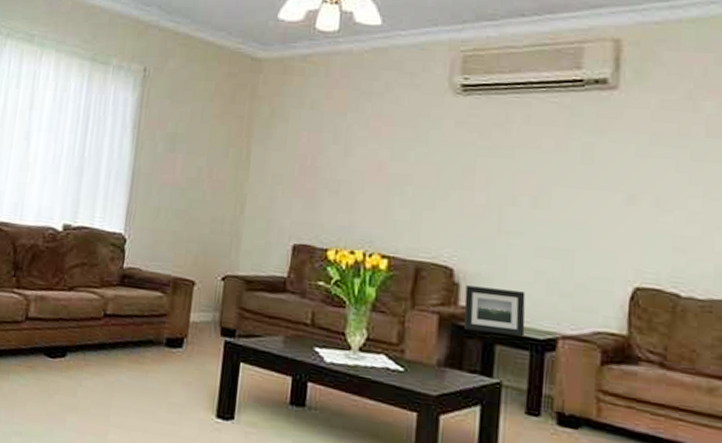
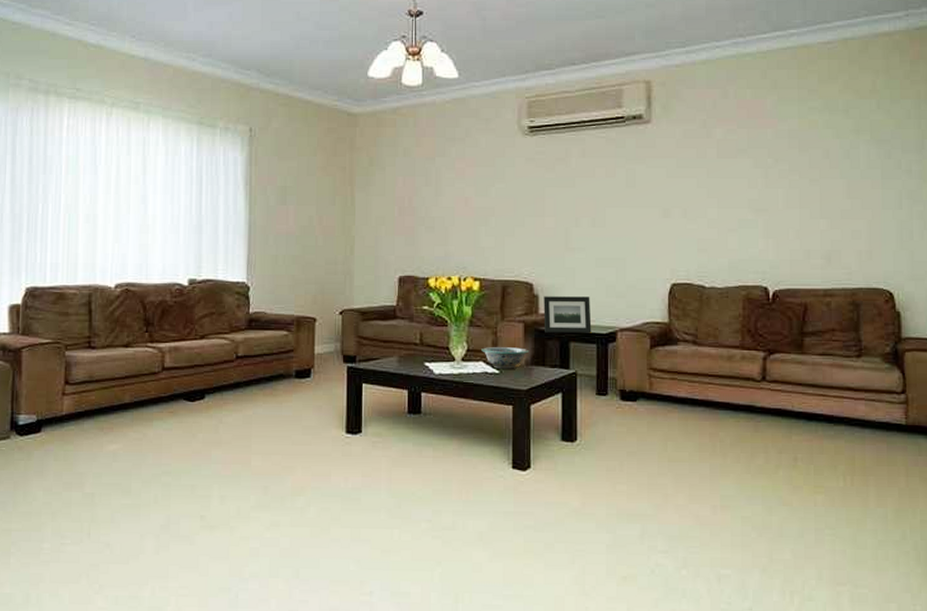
decorative bowl: none [384,337,443,369] -> present [481,347,529,370]

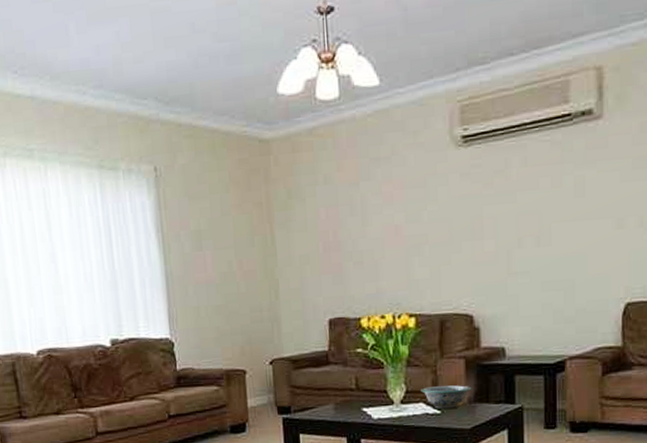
picture frame: present [543,296,592,333] -> none [485,325,538,367]

